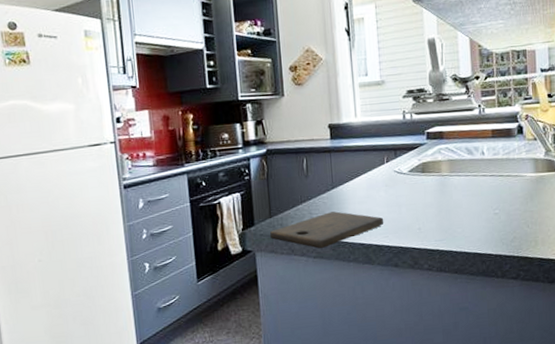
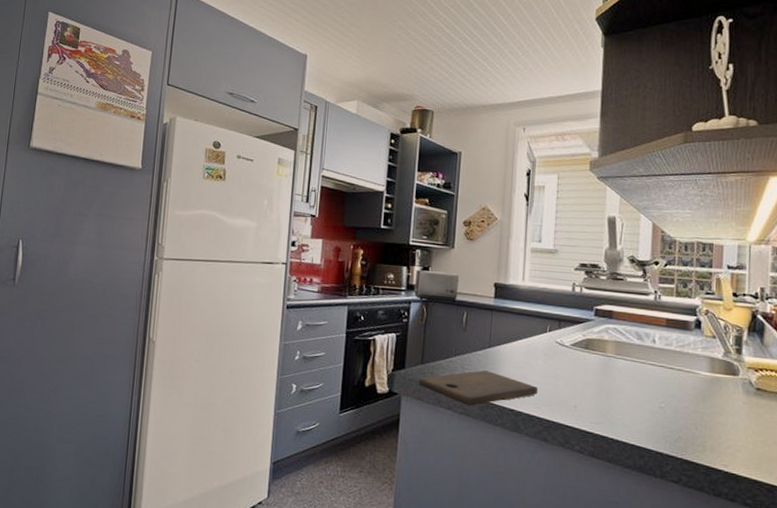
toaster: none [250,121,295,153] -> present [413,270,459,302]

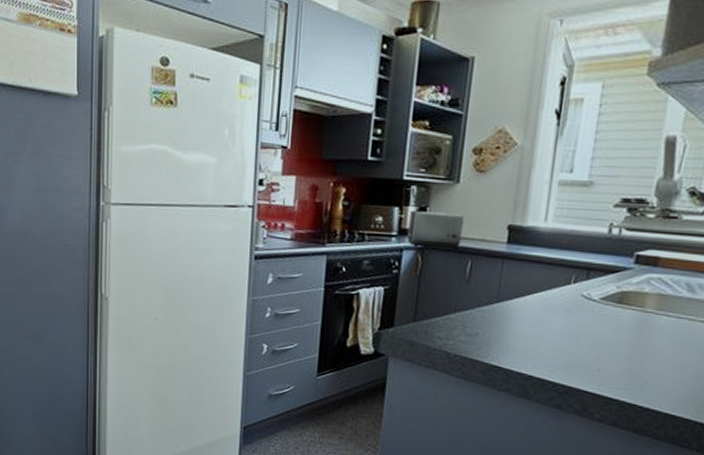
cutting board: present [419,370,539,407] -> none [410,328,555,370]

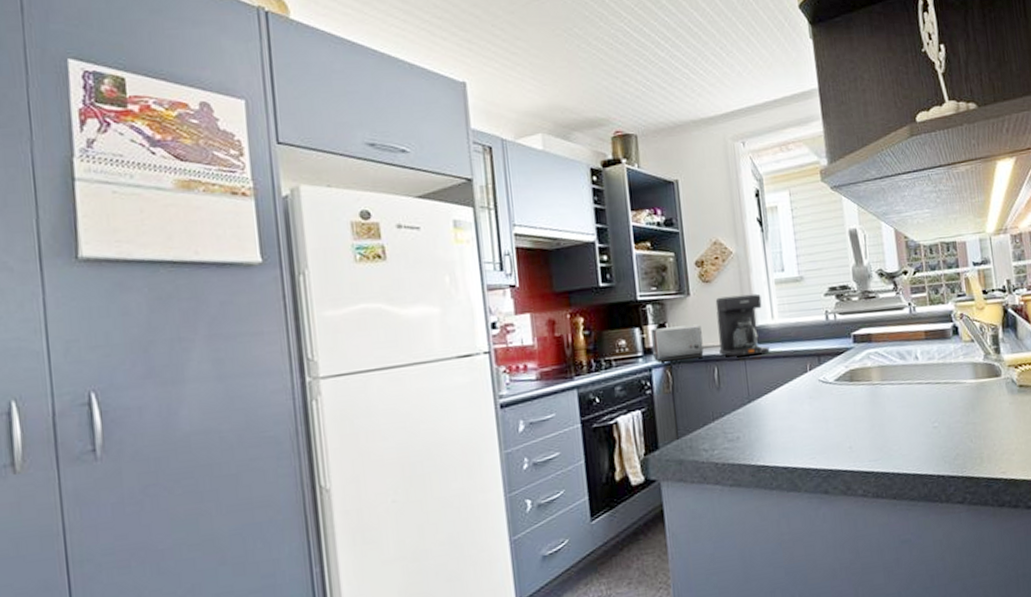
coffee maker: none [477,190,539,257] -> present [715,293,770,358]

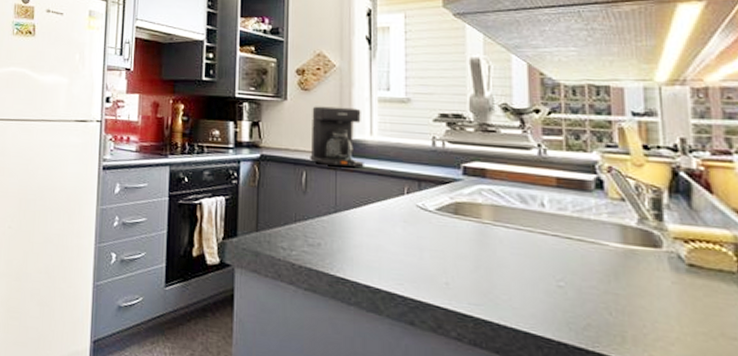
toaster: present [651,324,704,363] -> none [242,125,294,161]

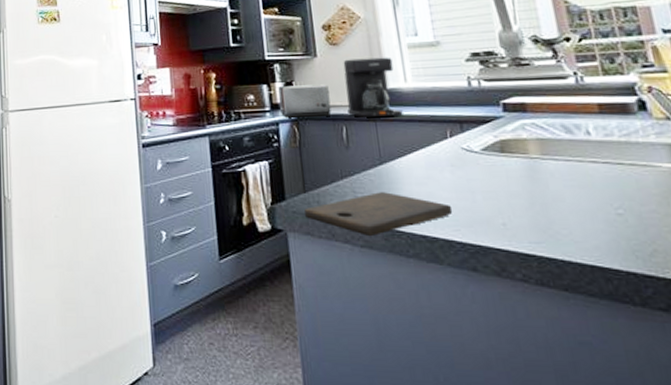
toaster: none [242,125,294,161] -> present [278,84,332,118]
cutting board: none [254,239,399,282] -> present [305,192,453,237]

